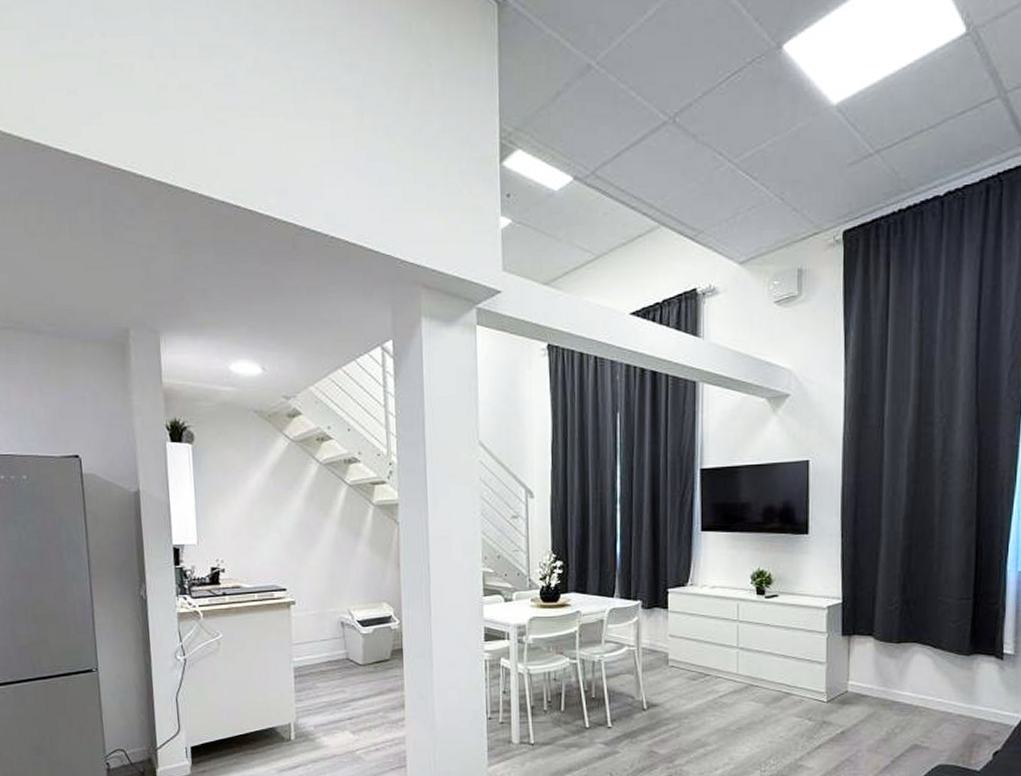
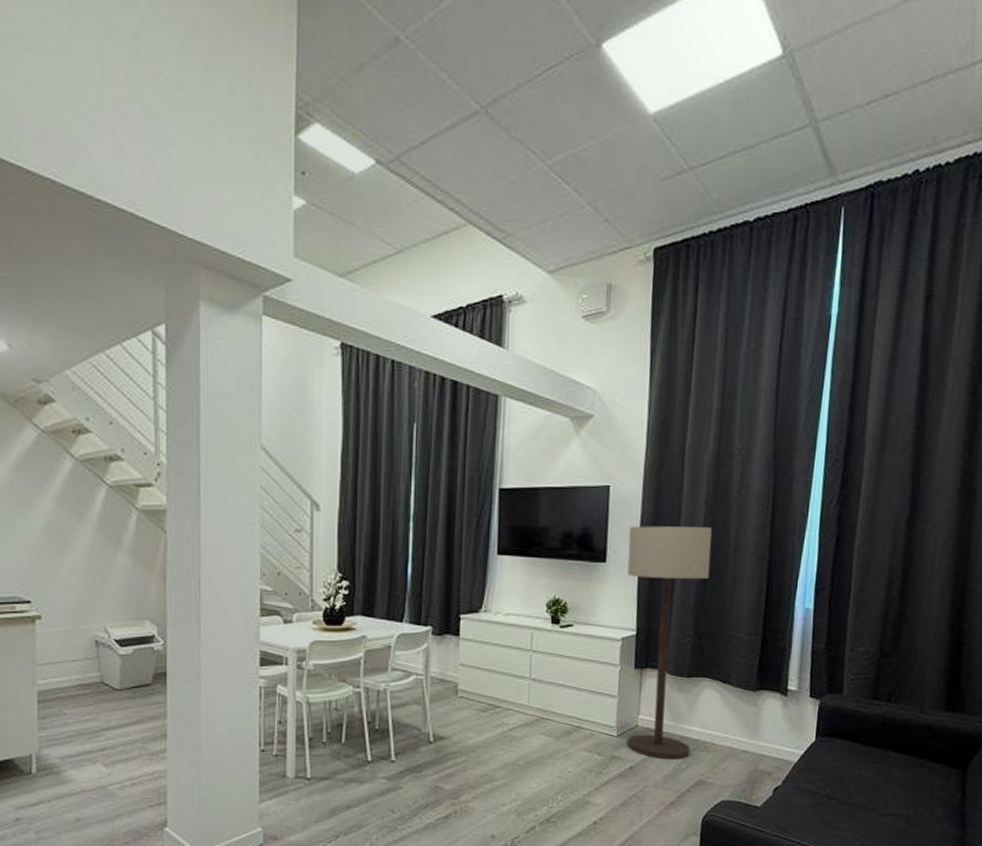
floor lamp: none [830,495,916,724] -> present [627,526,712,759]

